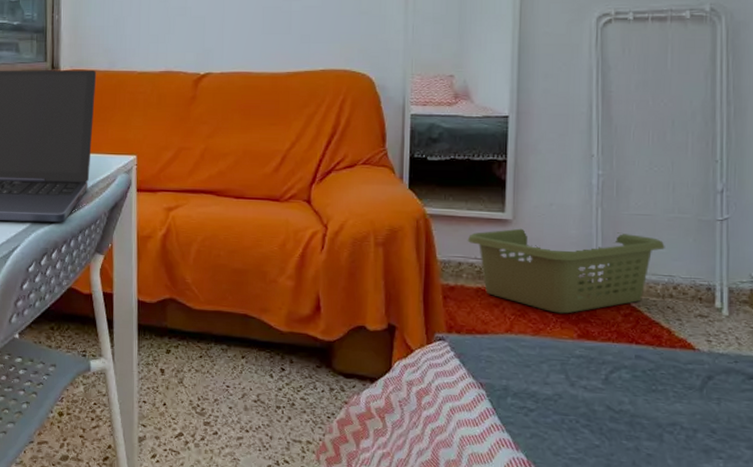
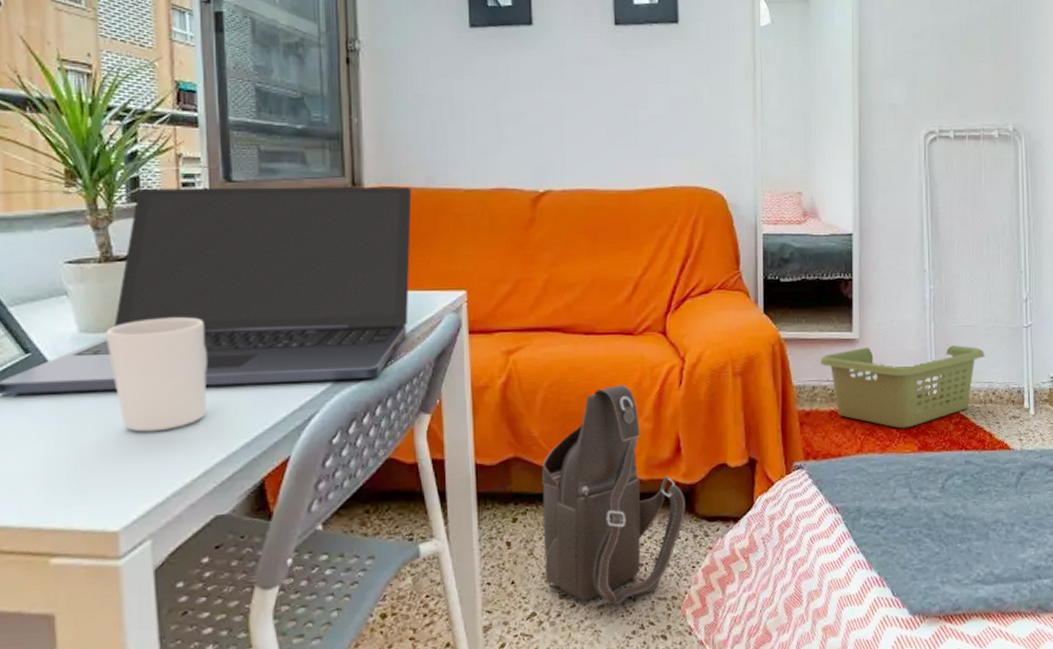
shoulder bag: none [192,245,323,440] -> present [542,385,686,606]

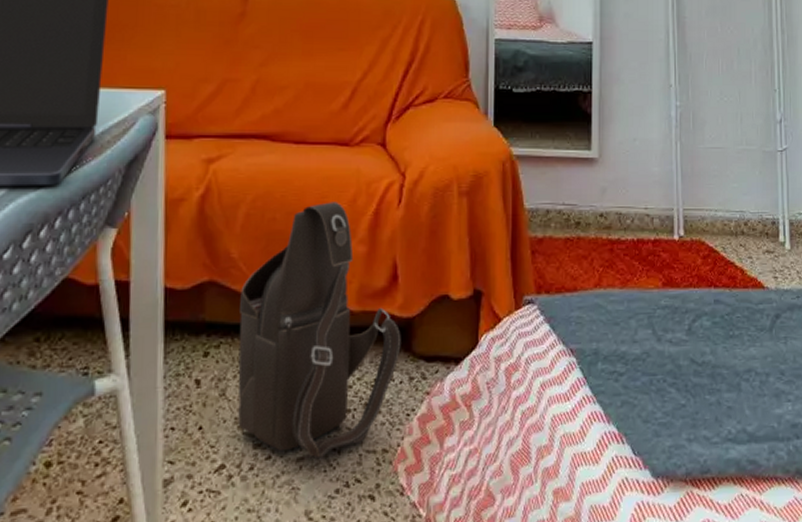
laundry basket: present [819,344,985,429] -> none [554,168,736,261]

